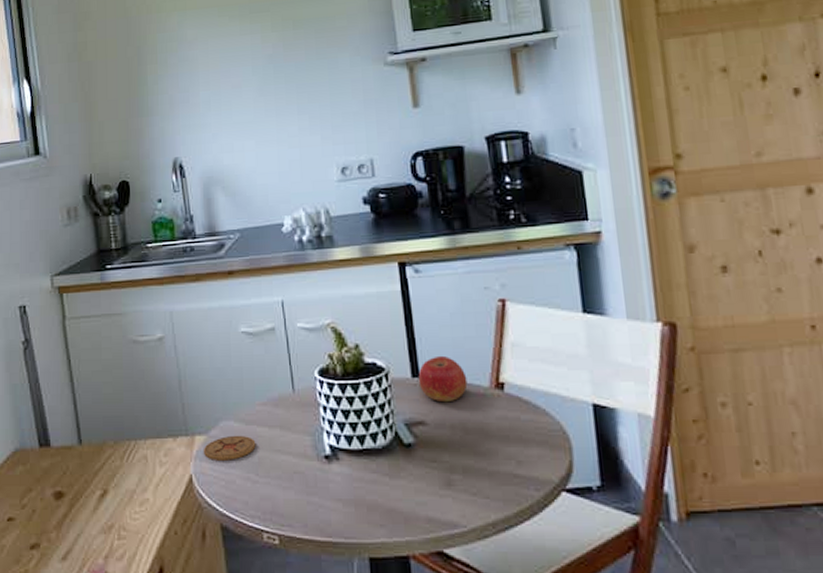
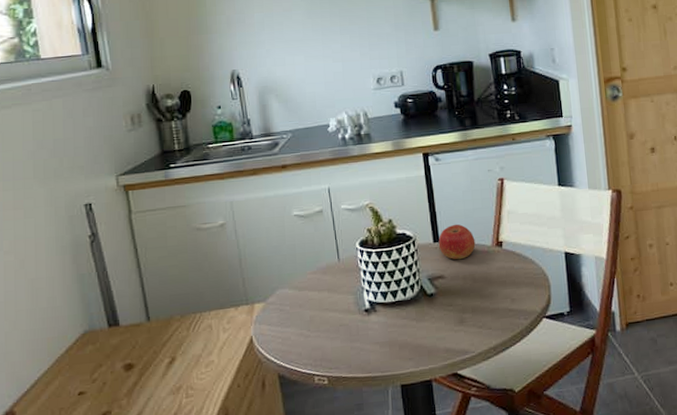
coaster: present [203,435,256,461] -> none [261,299,308,323]

